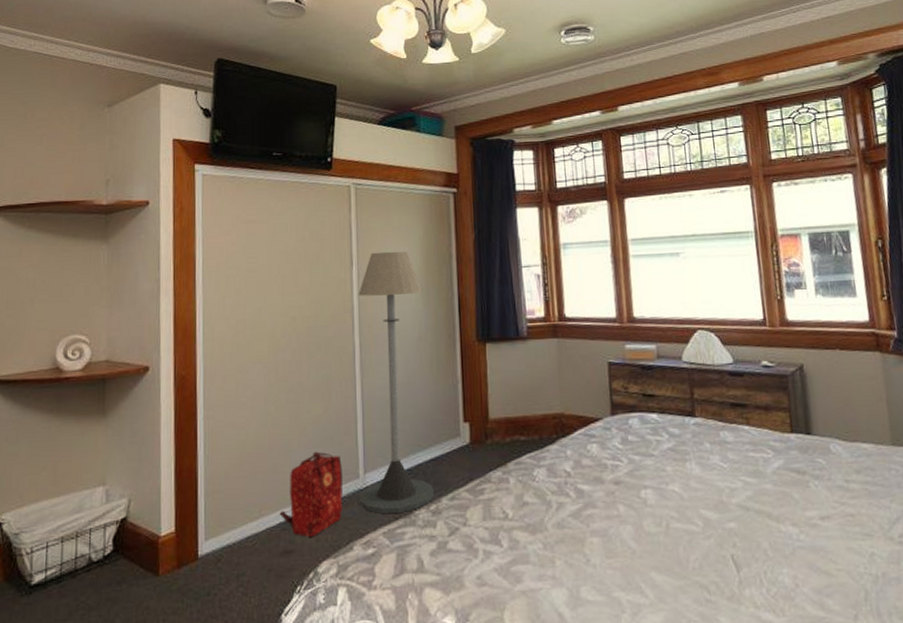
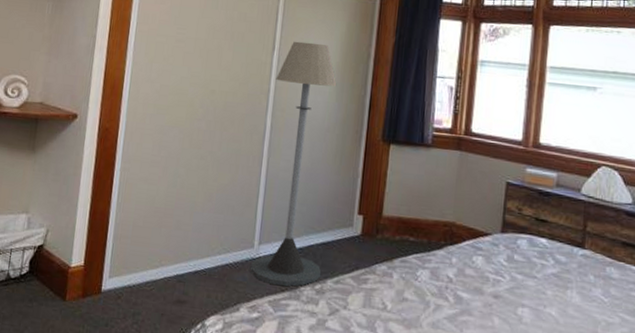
backpack: present [279,451,344,537] -> none [177,217,240,293]

